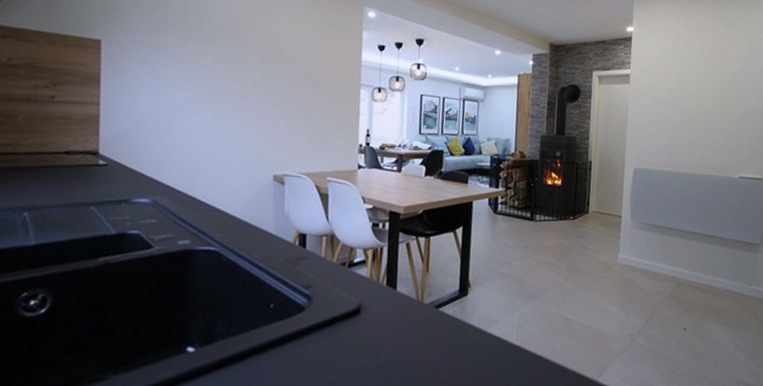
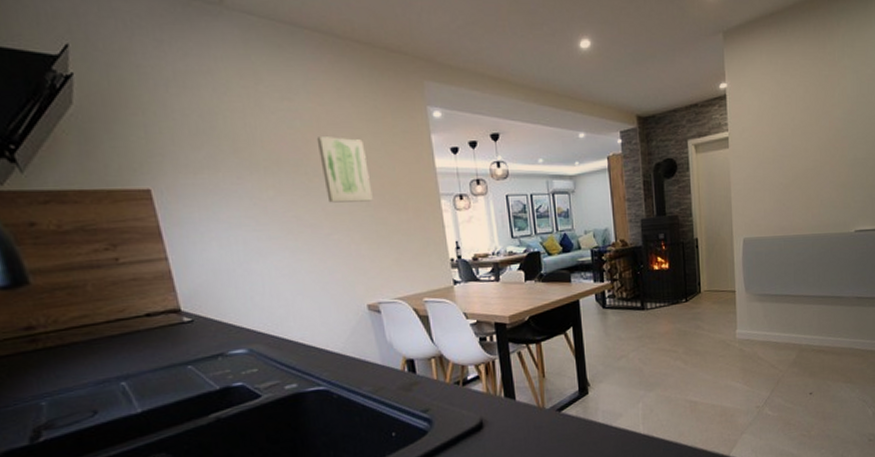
wall art: none [258,18,302,81] -> present [316,137,373,203]

